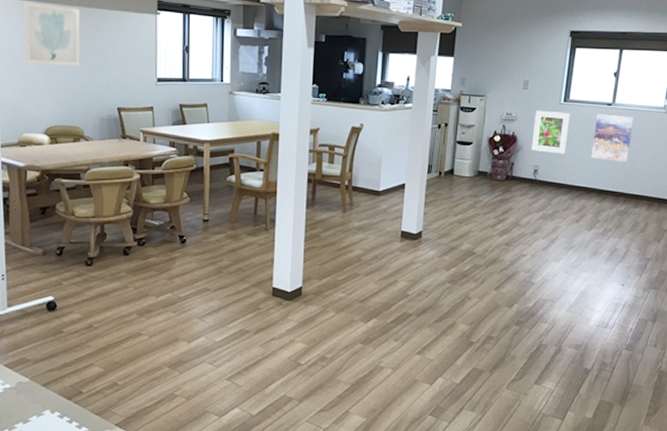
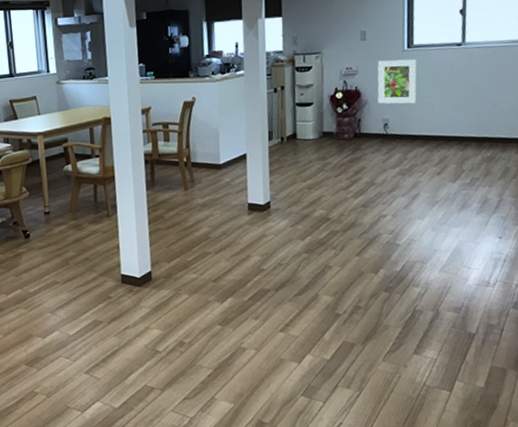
wall art: present [591,114,635,162] -> none [445,54,490,105]

